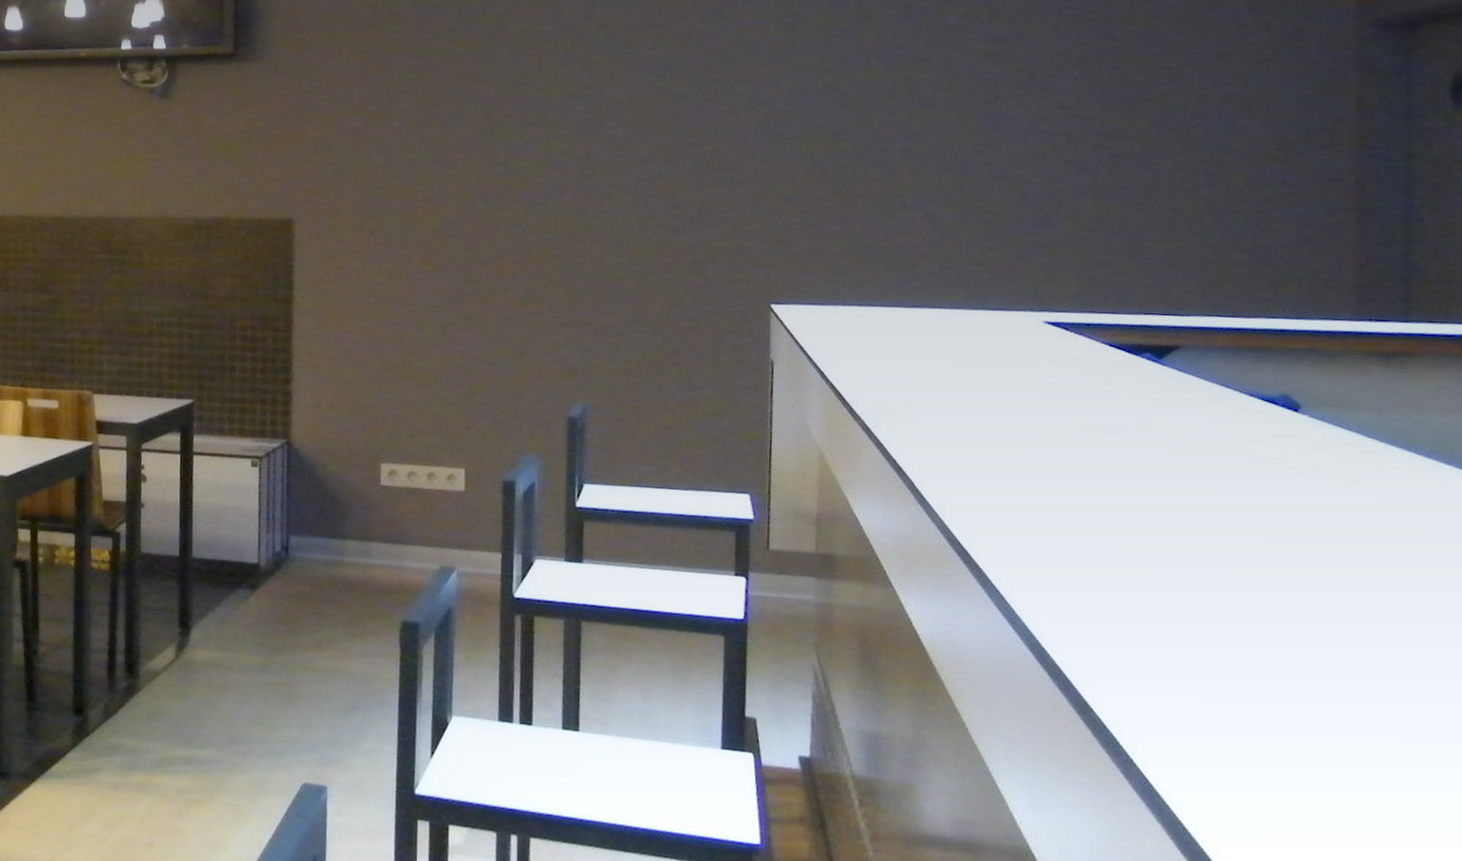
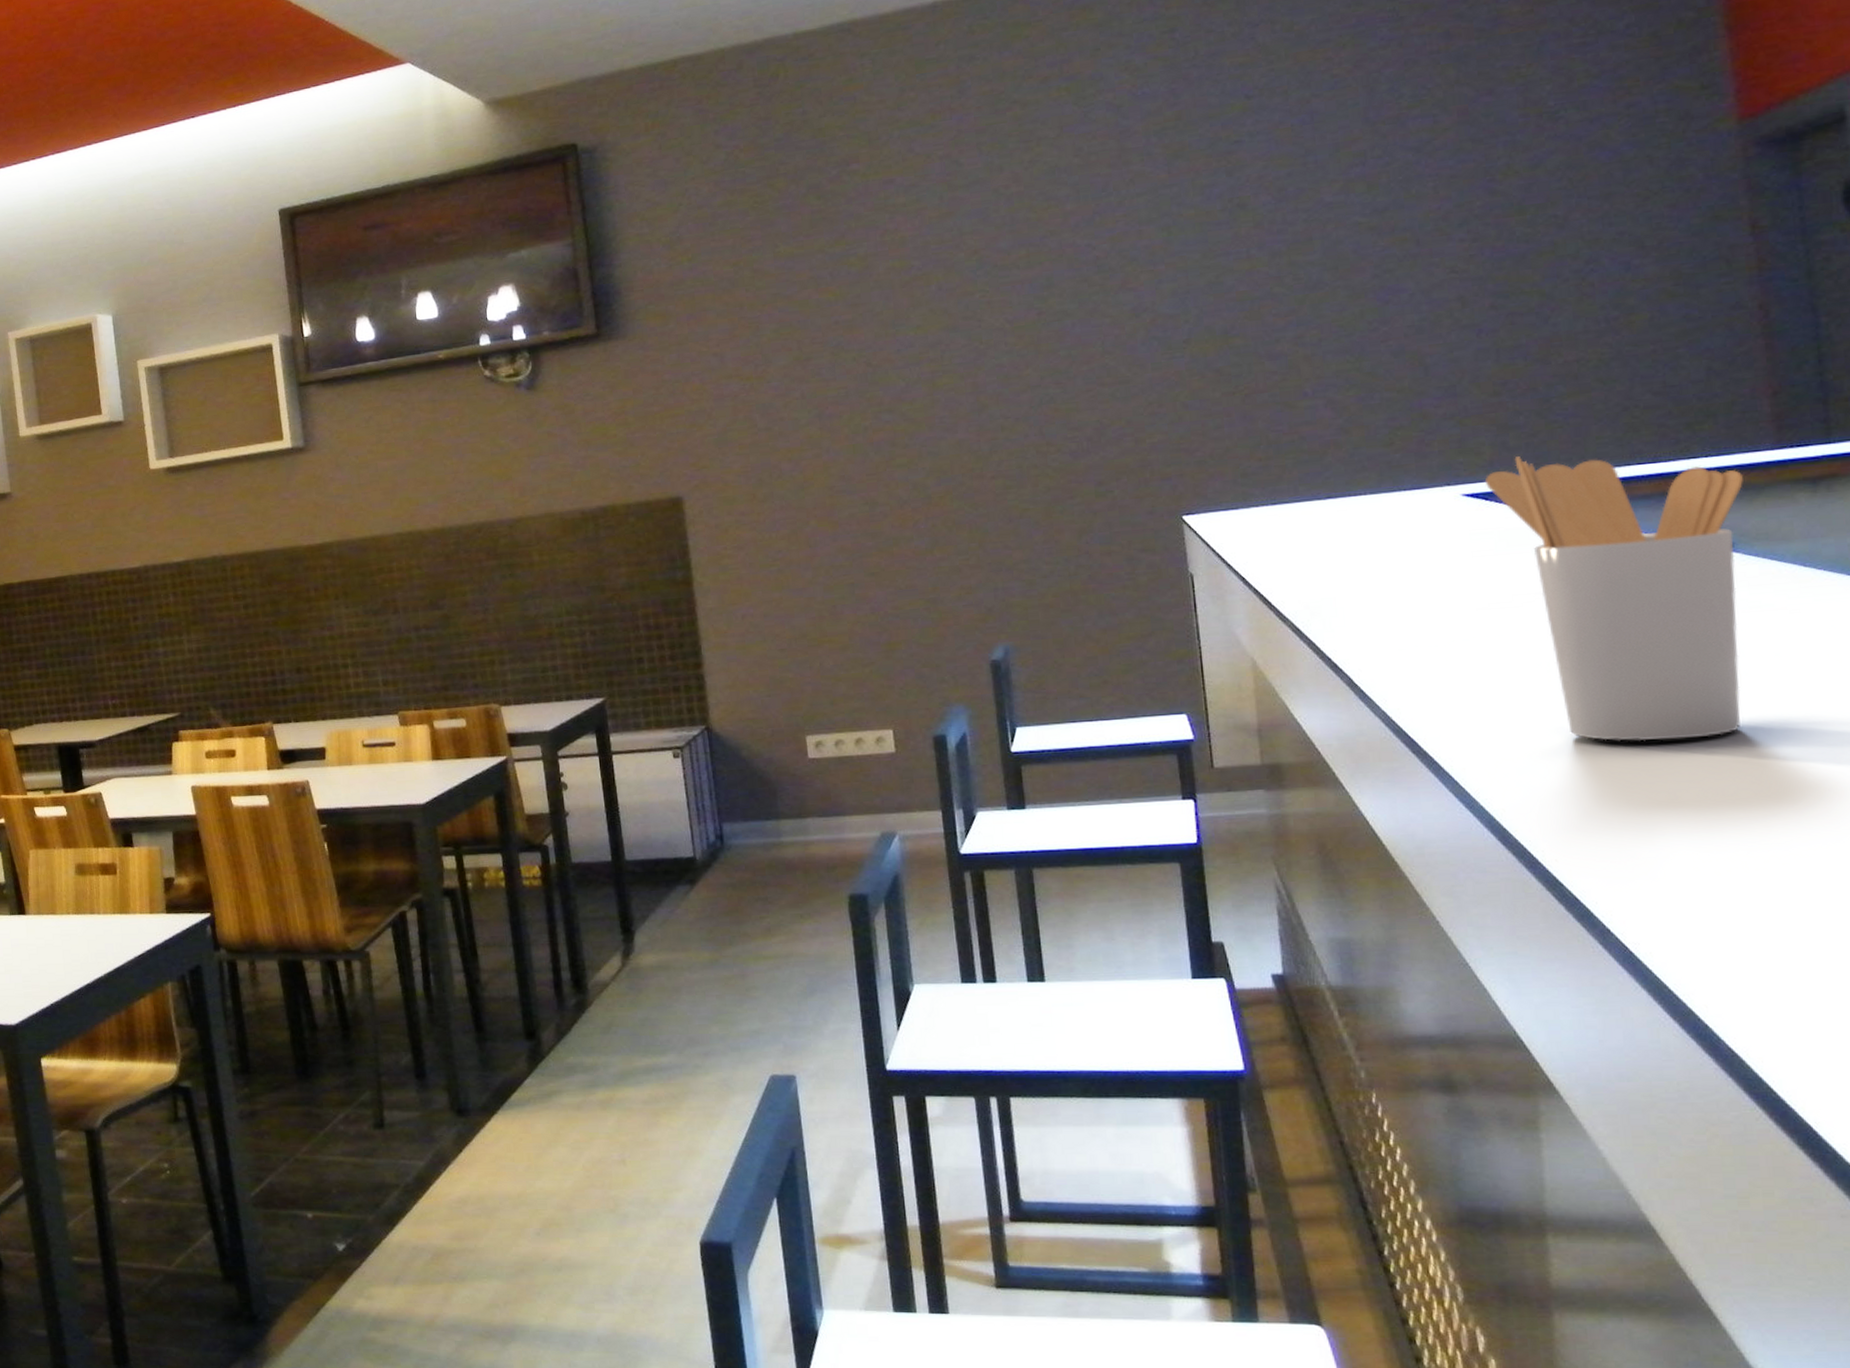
utensil holder: none [1068,293,1320,589] -> present [1485,456,1744,742]

